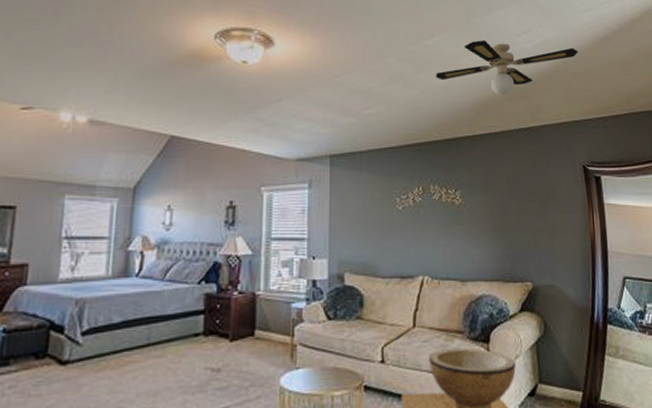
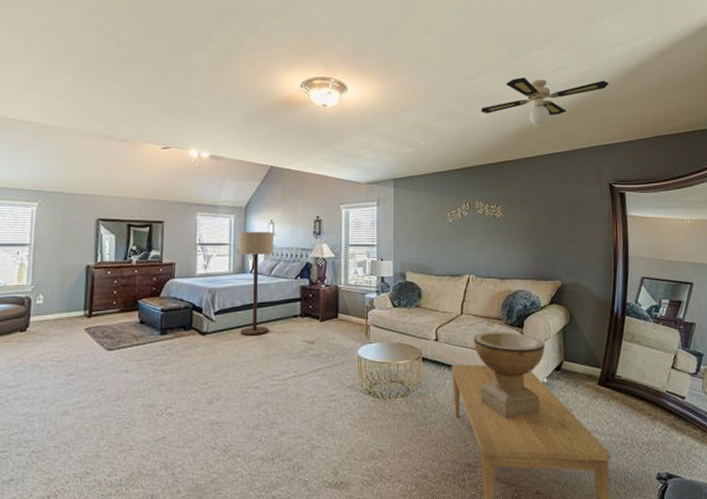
floor lamp: none [117,221,171,364] -> present [238,232,273,336]

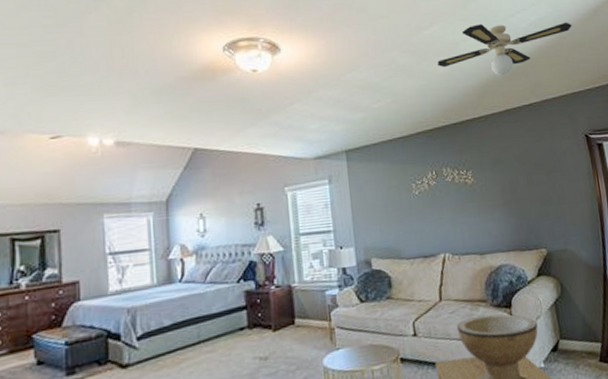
floor lamp: present [238,232,273,336] -> none [160,228,210,362]

